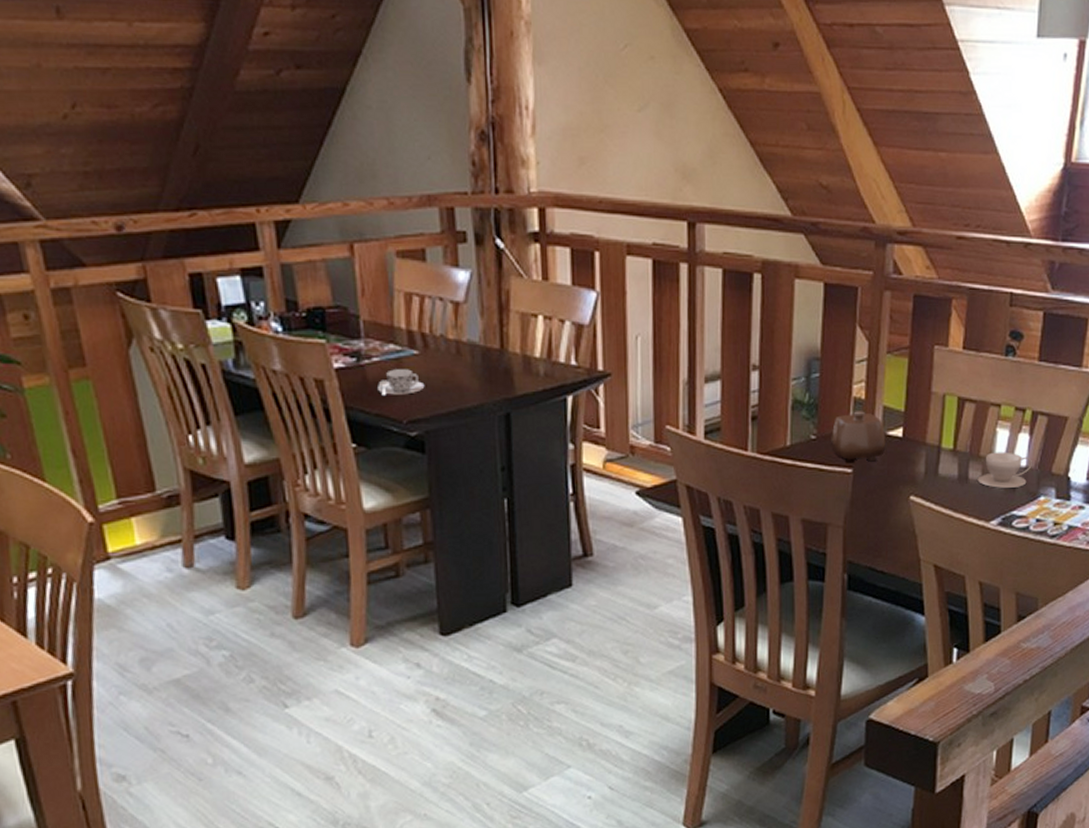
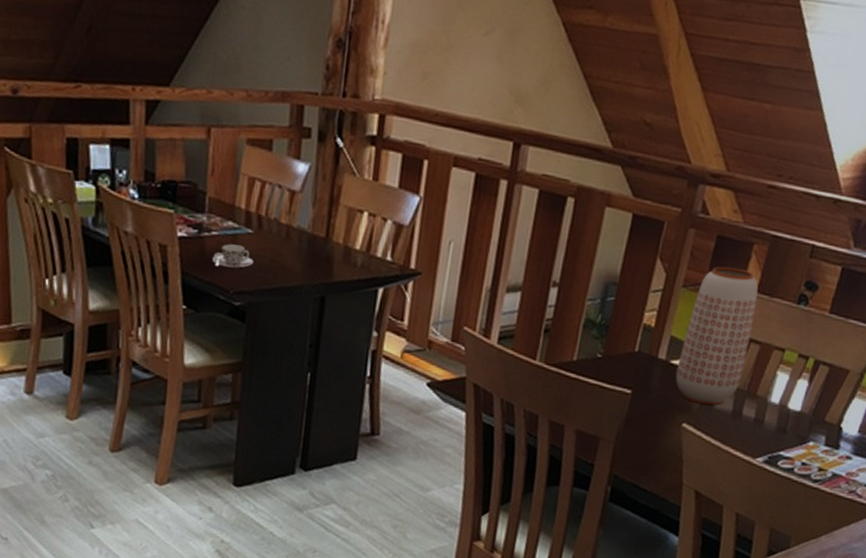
sugar bowl: present [831,411,886,464] -> none [615,337,669,387]
vase: none [895,326,964,474] -> present [675,266,759,406]
teacup: present [977,452,1032,488] -> none [750,393,807,430]

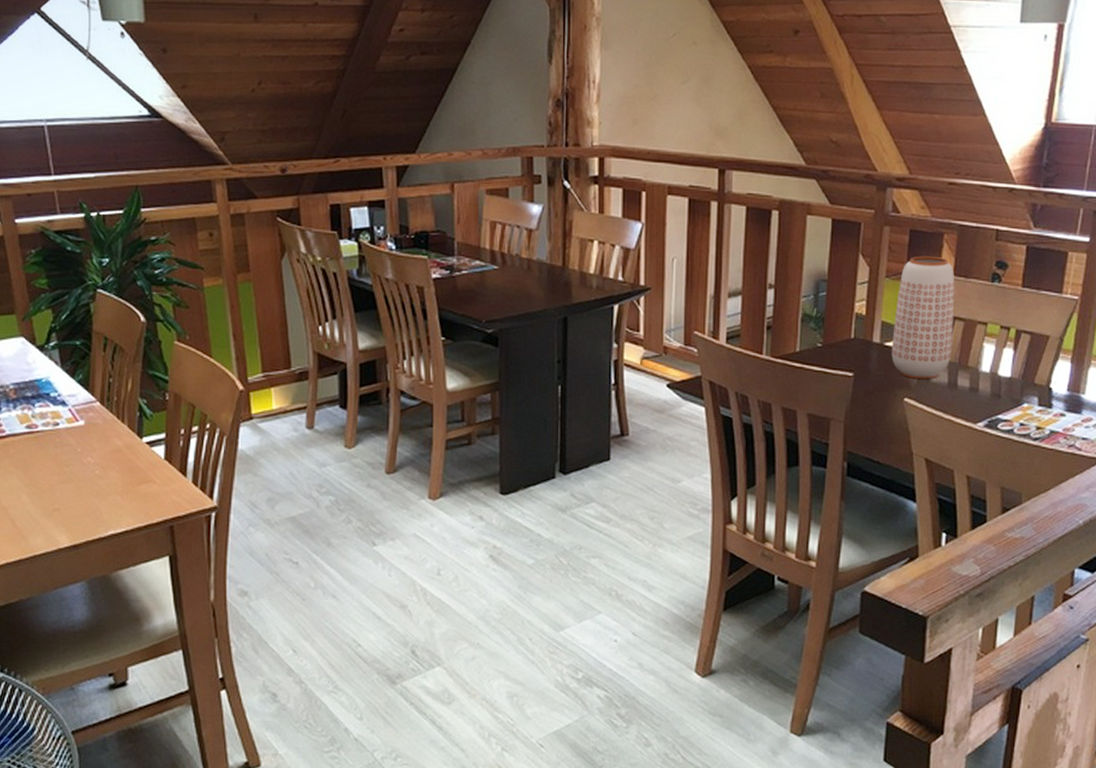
teacup: present [212,244,254,268] -> none [465,280,501,301]

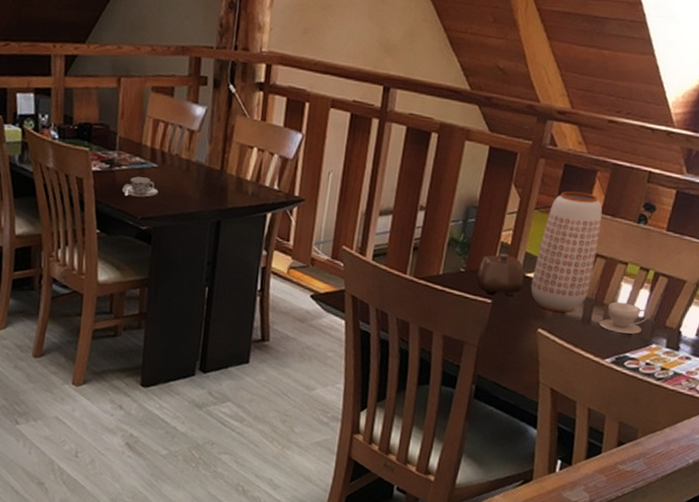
teacup: none [465,280,501,301] -> present [122,176,158,197]
sugar bowl: none [835,324,883,369] -> present [476,253,524,297]
teacup: none [966,363,1016,395] -> present [598,301,649,334]

